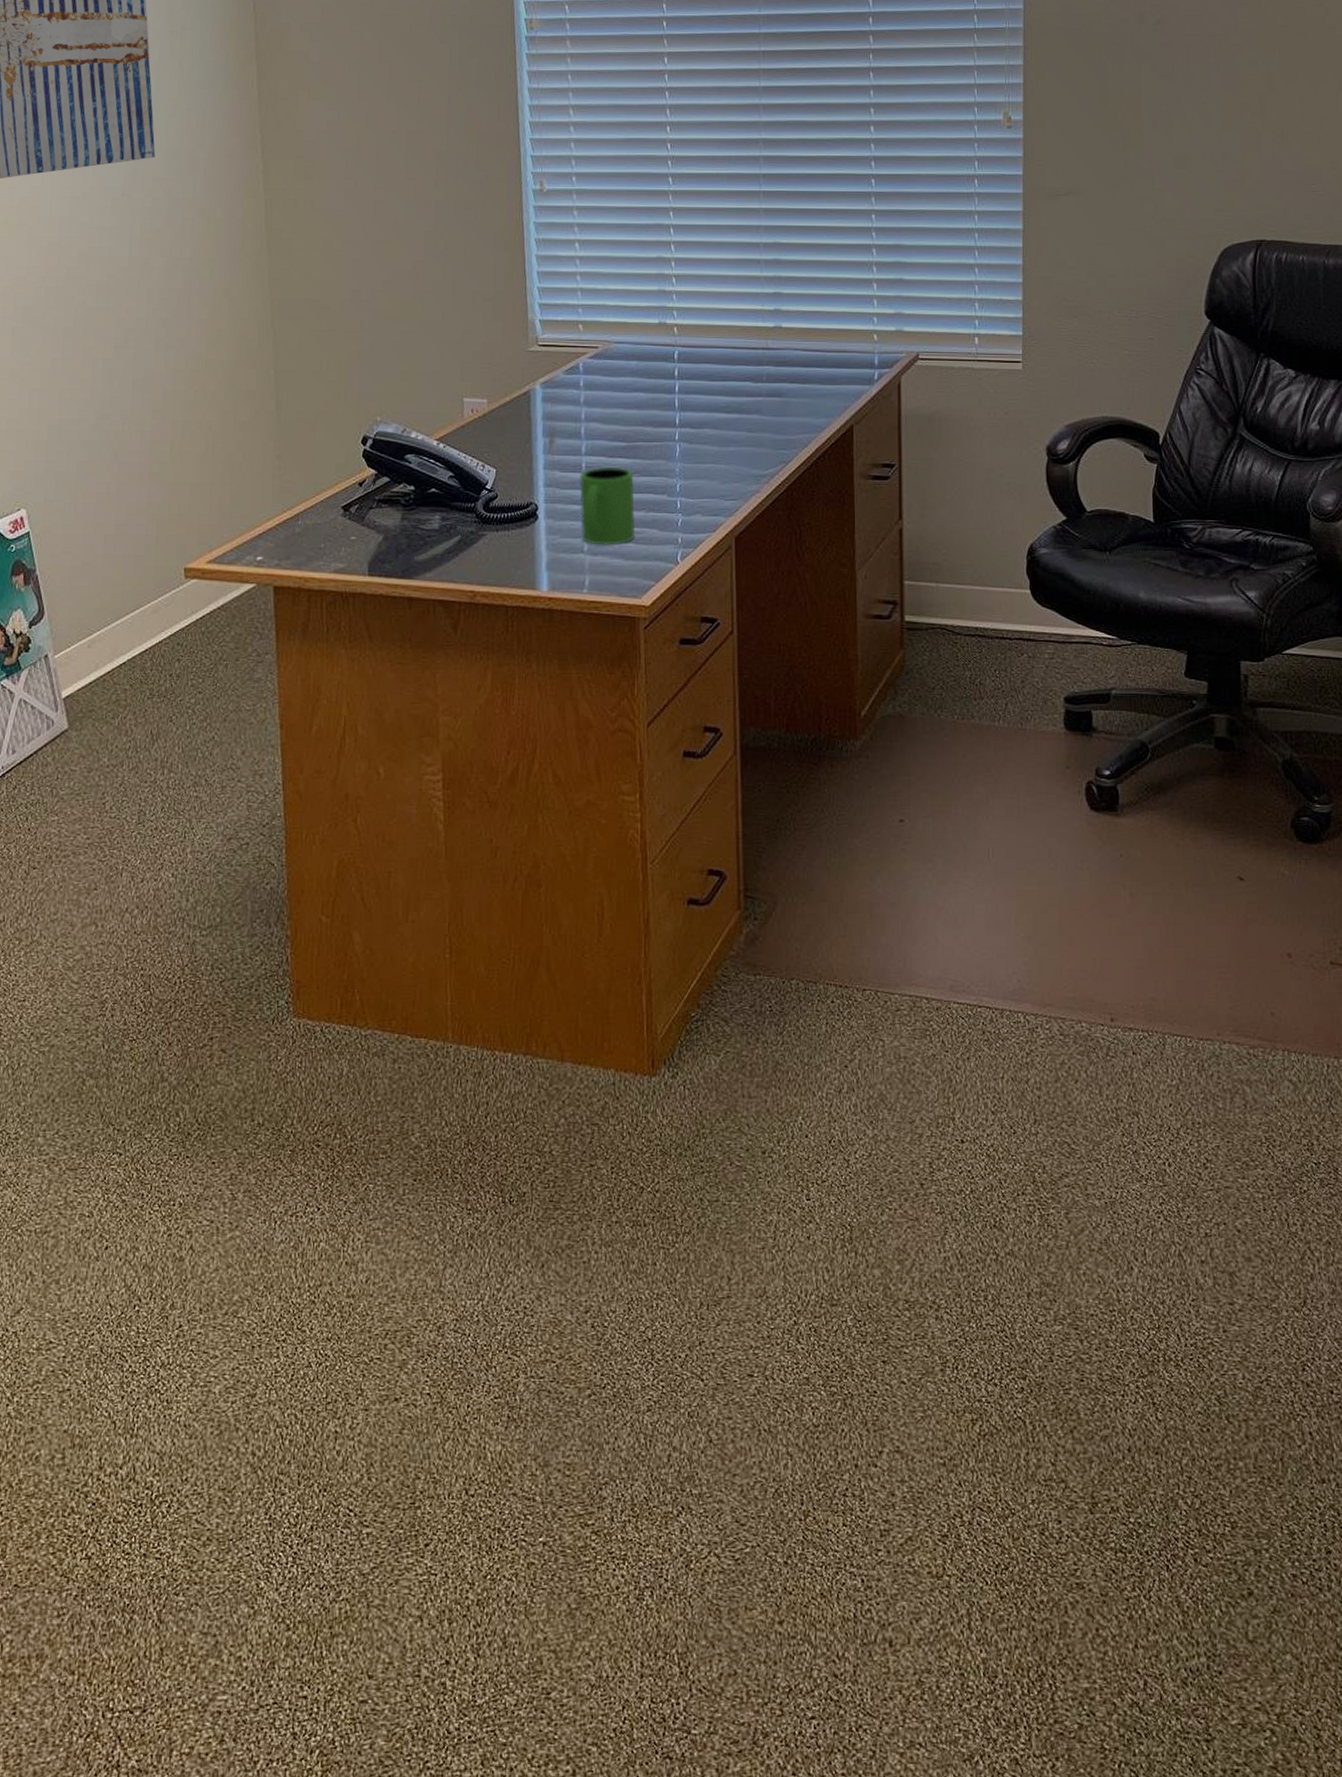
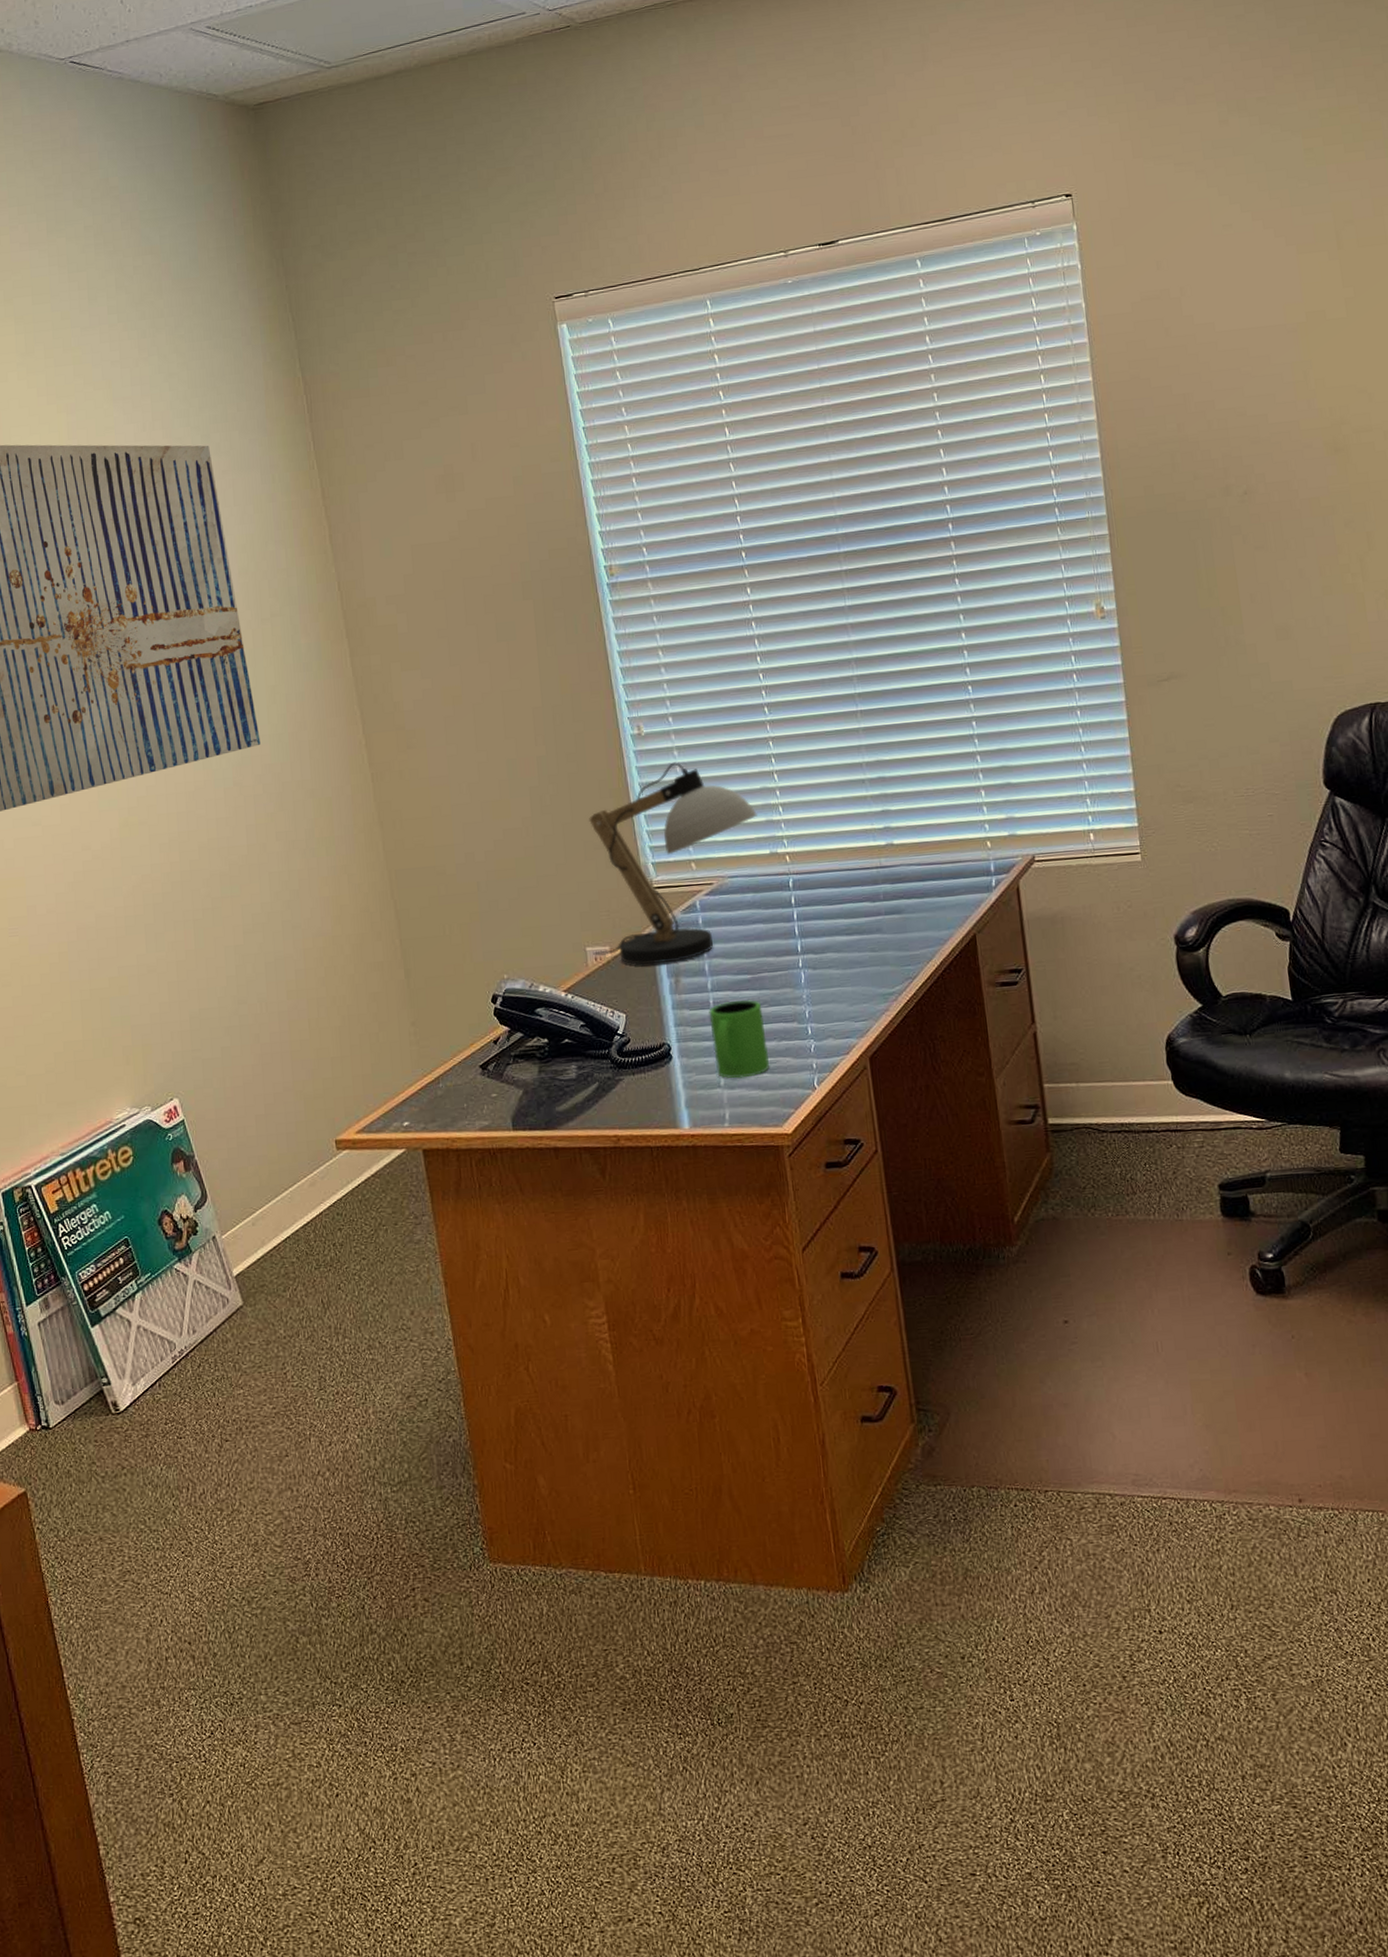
desk lamp: none [470,222,650,422] -> present [589,762,757,965]

